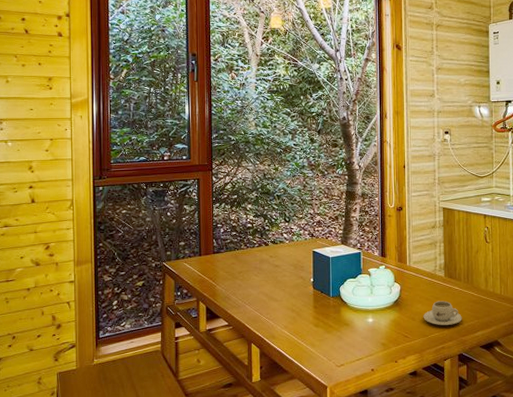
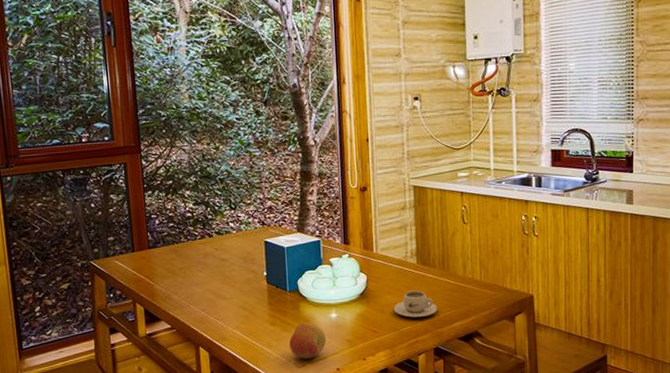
fruit: none [331,325,363,359] -> present [289,322,327,359]

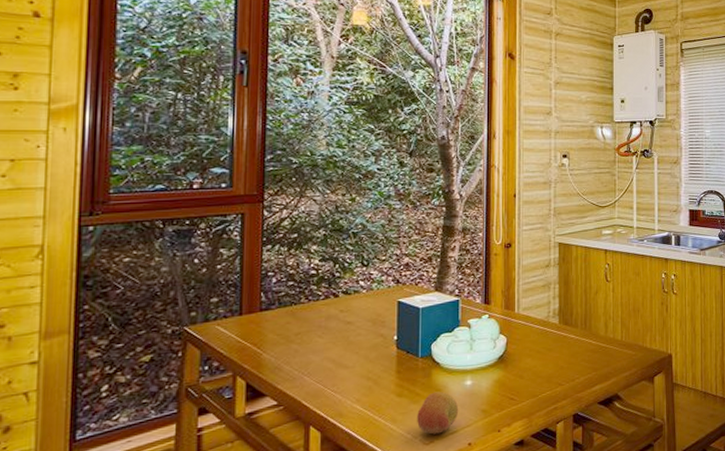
teacup: present [393,290,438,317] -> none [533,352,578,382]

